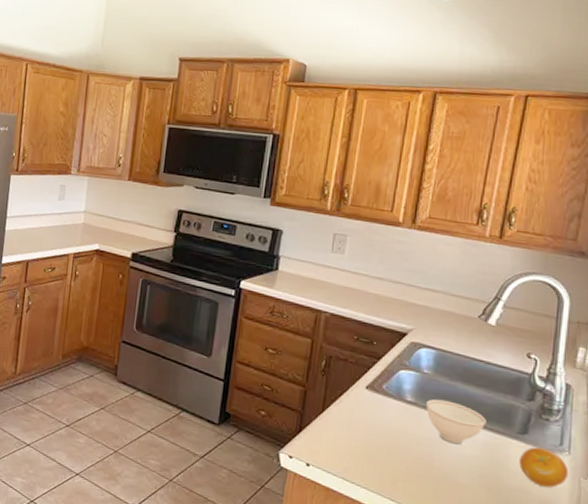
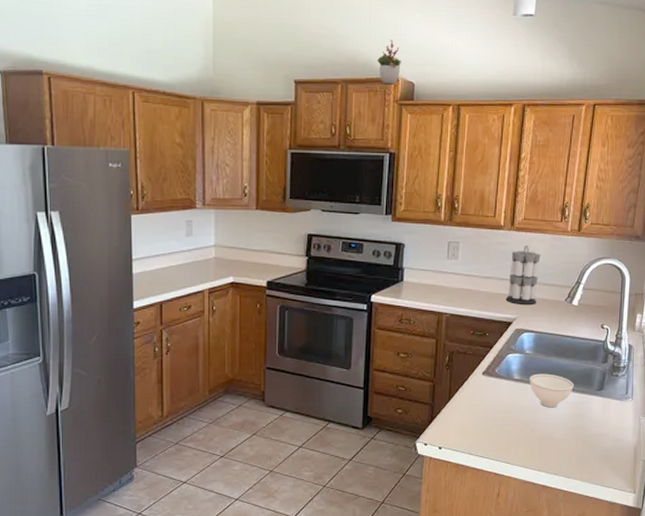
decorative plant: none [267,21,294,66] -> present [377,40,401,85]
spice rack: none [400,248,448,317] -> present [505,246,541,304]
fruit: present [519,447,569,488] -> none [598,399,632,428]

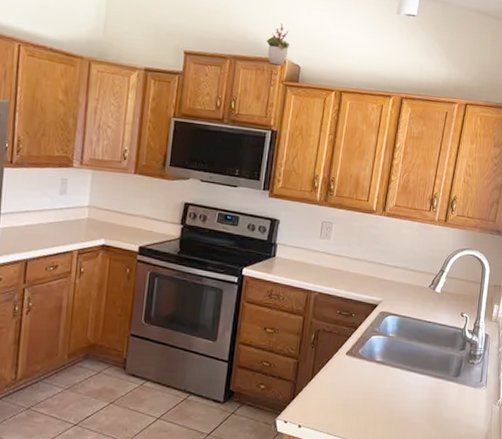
spice rack: present [505,246,541,304] -> none [373,231,409,289]
bowl: present [529,373,575,408] -> none [390,357,433,392]

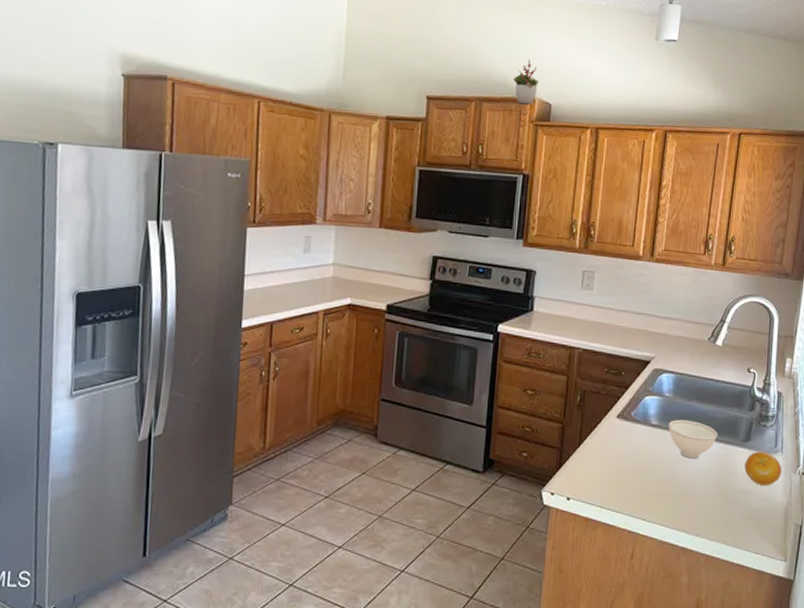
bowl: none [390,357,433,392] -> present [668,419,719,459]
fruit: none [453,385,485,415] -> present [744,451,782,485]

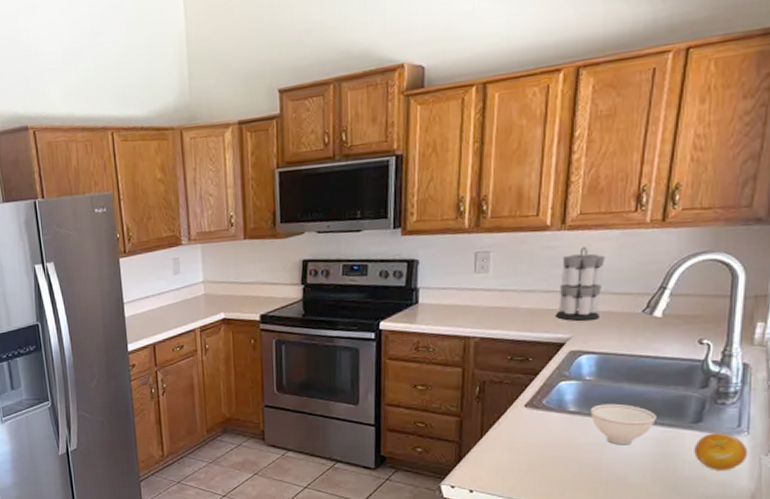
decorative plant: present [513,59,538,105] -> none [376,18,407,75]
spice rack: none [643,279,682,343] -> present [555,247,605,321]

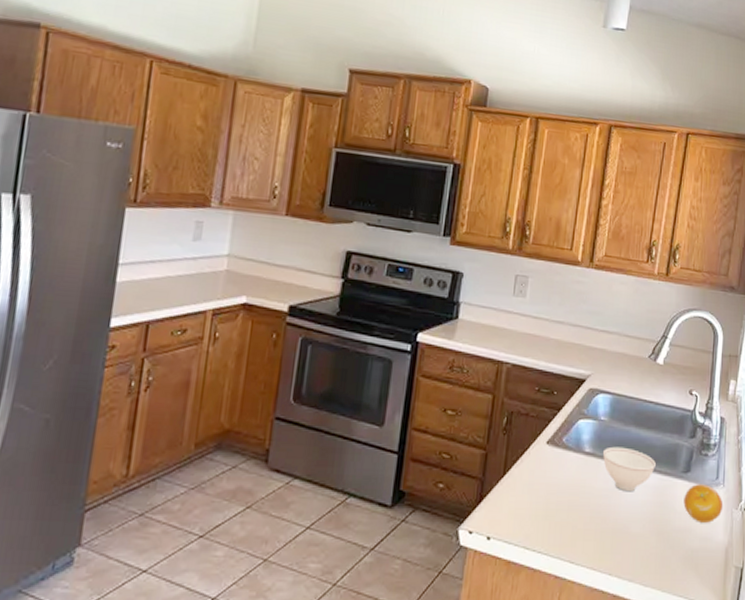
spice rack: present [555,247,605,321] -> none [579,287,622,360]

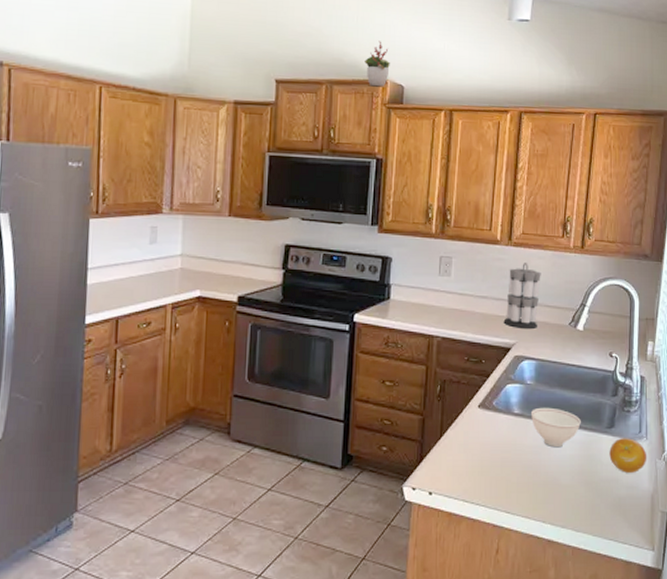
decorative plant: none [448,37,475,87] -> present [365,41,390,87]
spice rack: none [579,287,622,360] -> present [503,263,541,328]

